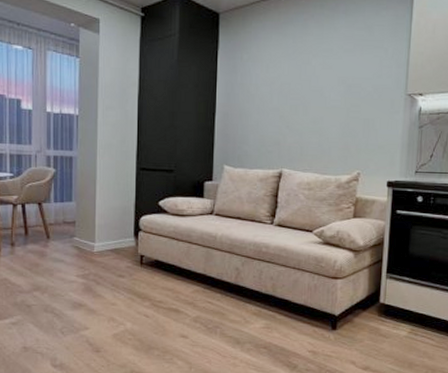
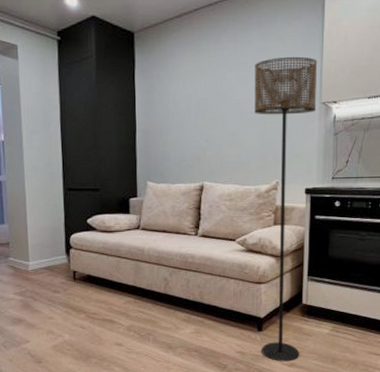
floor lamp: none [335,46,405,364] -> present [254,56,318,362]

